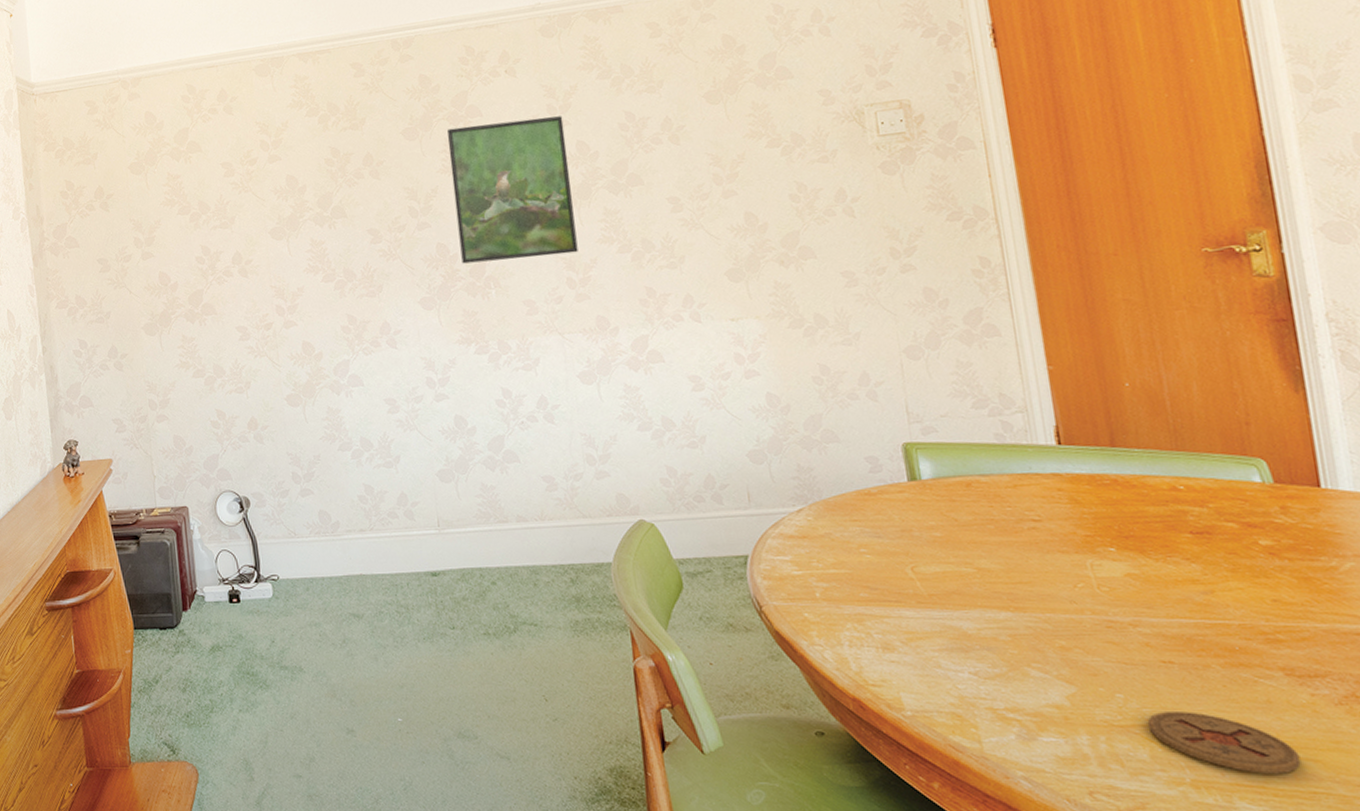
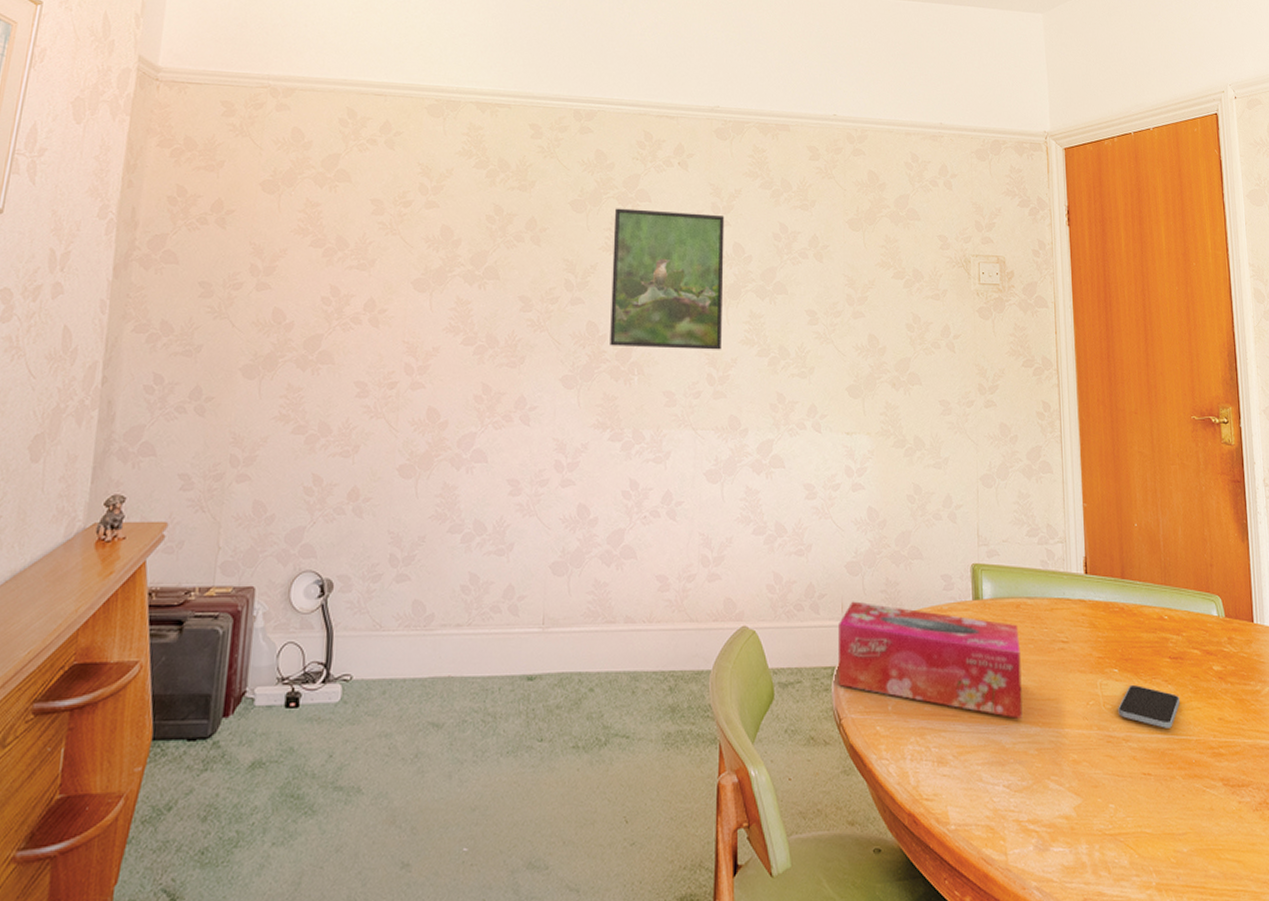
tissue box: none [747,489,987,605] -> present [837,601,1023,720]
smartphone: none [1119,564,1211,612] -> present [1118,684,1180,728]
coaster: present [1147,711,1301,774] -> none [1129,819,1229,875]

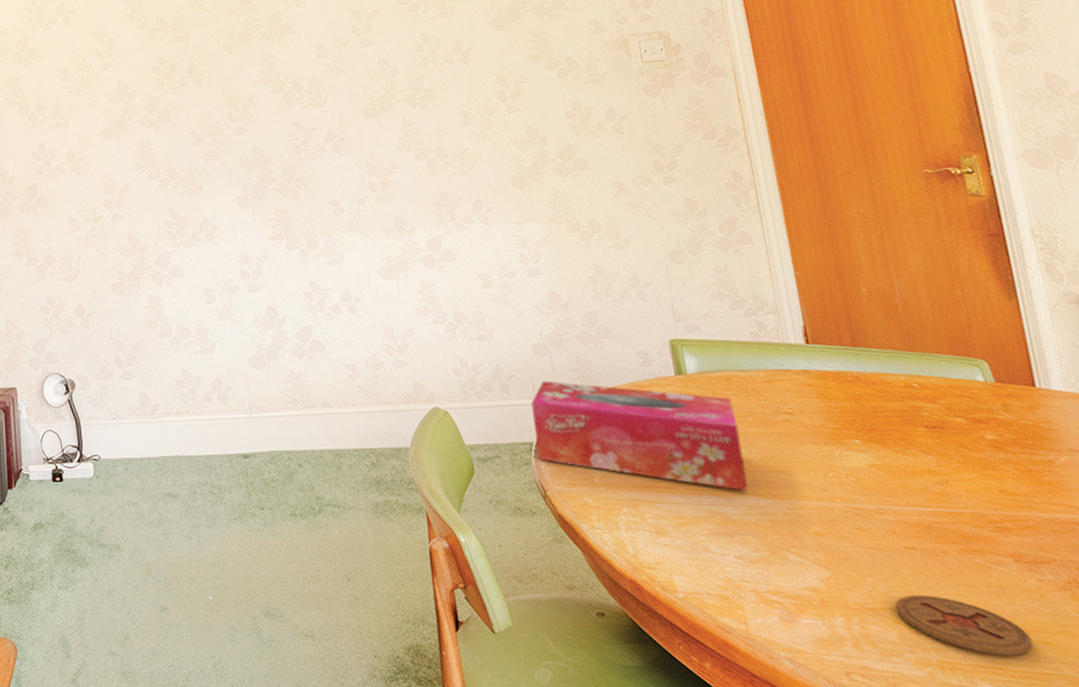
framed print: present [610,208,725,350] -> none [263,36,380,166]
smartphone: present [1118,684,1180,728] -> none [865,455,945,501]
coaster: none [1129,819,1229,875] -> present [895,595,1033,655]

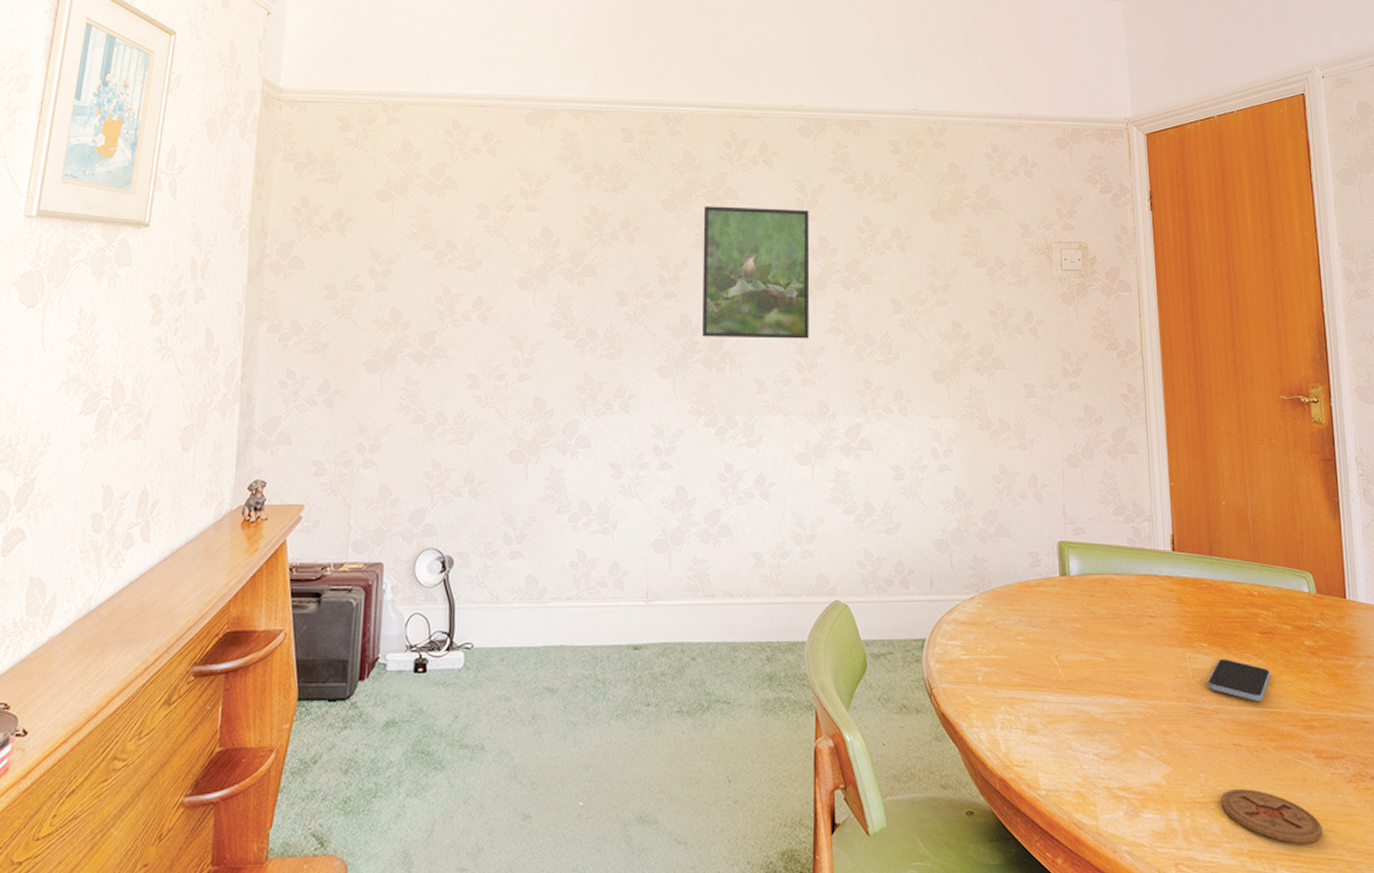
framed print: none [263,36,380,166] -> present [702,206,810,339]
tissue box: present [531,380,749,492] -> none [927,577,1111,691]
smartphone: none [865,455,945,501] -> present [1207,658,1270,701]

